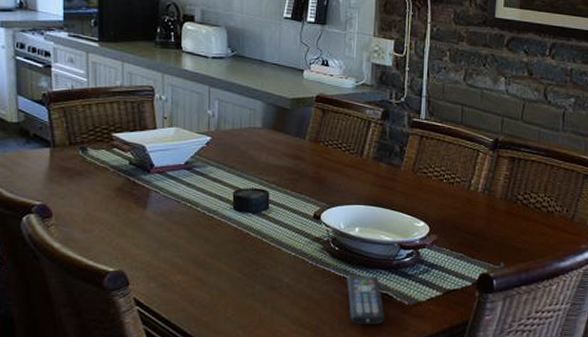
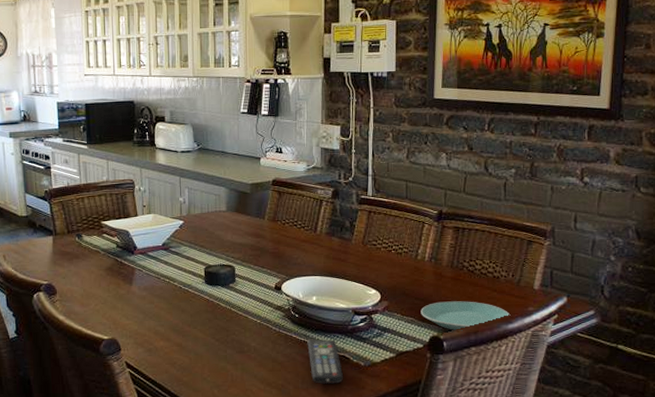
plate: none [471,236,563,269] -> present [421,301,511,331]

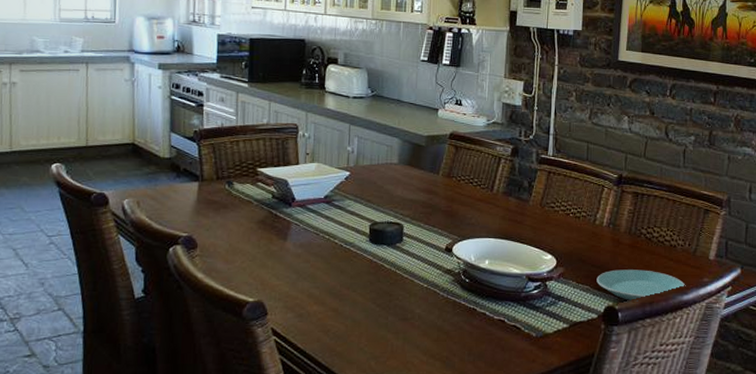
remote control: present [307,339,344,384] -> none [476,306,514,356]

